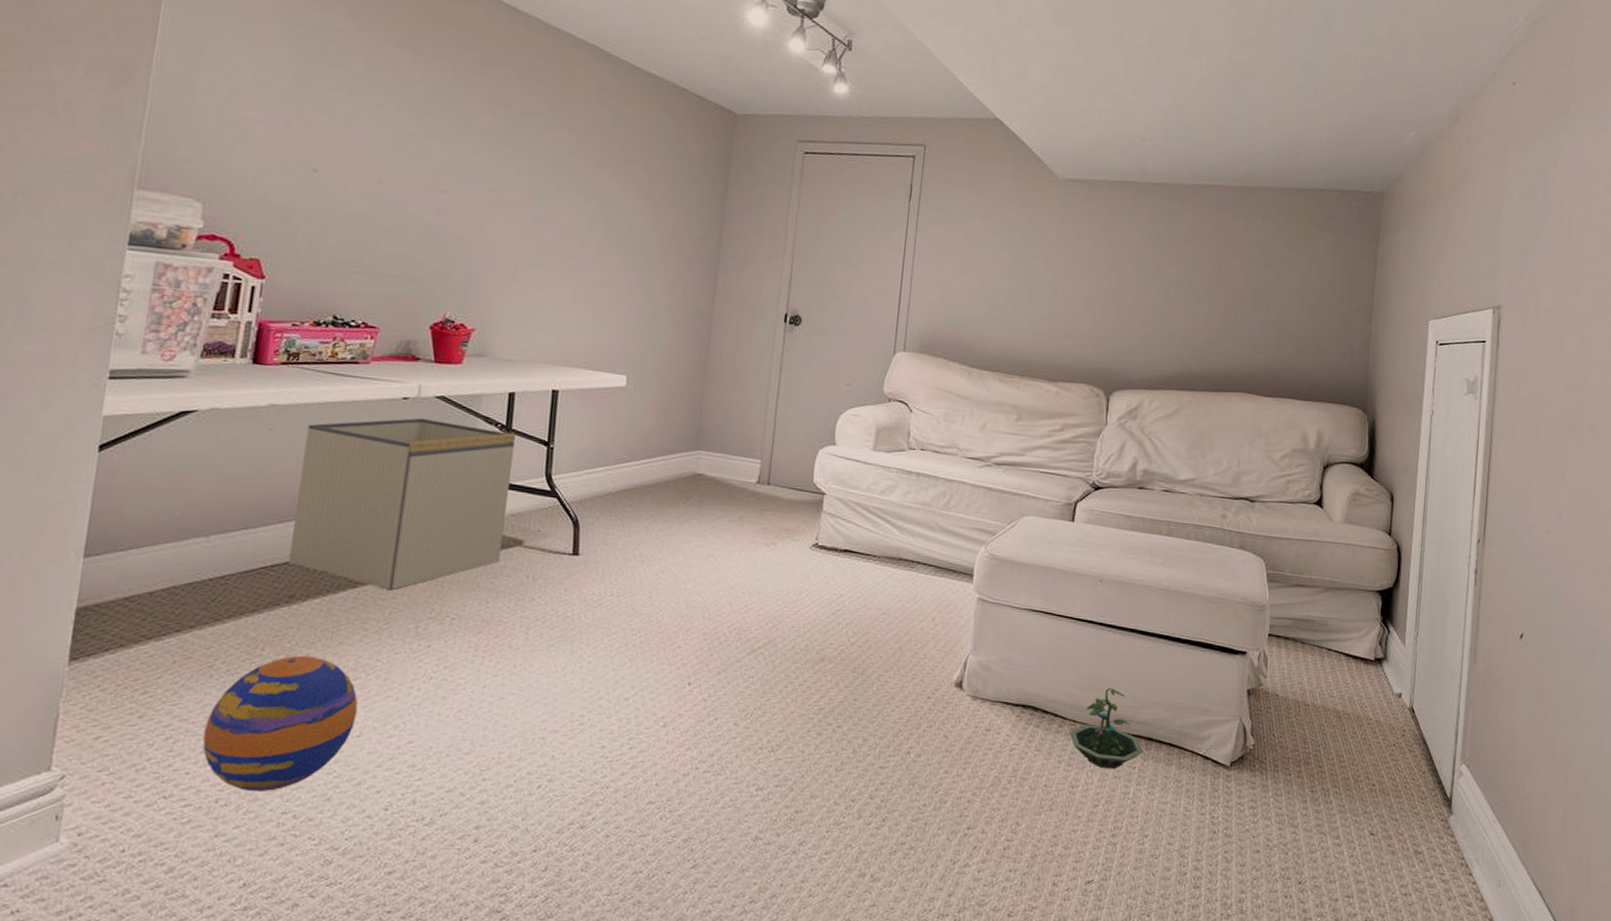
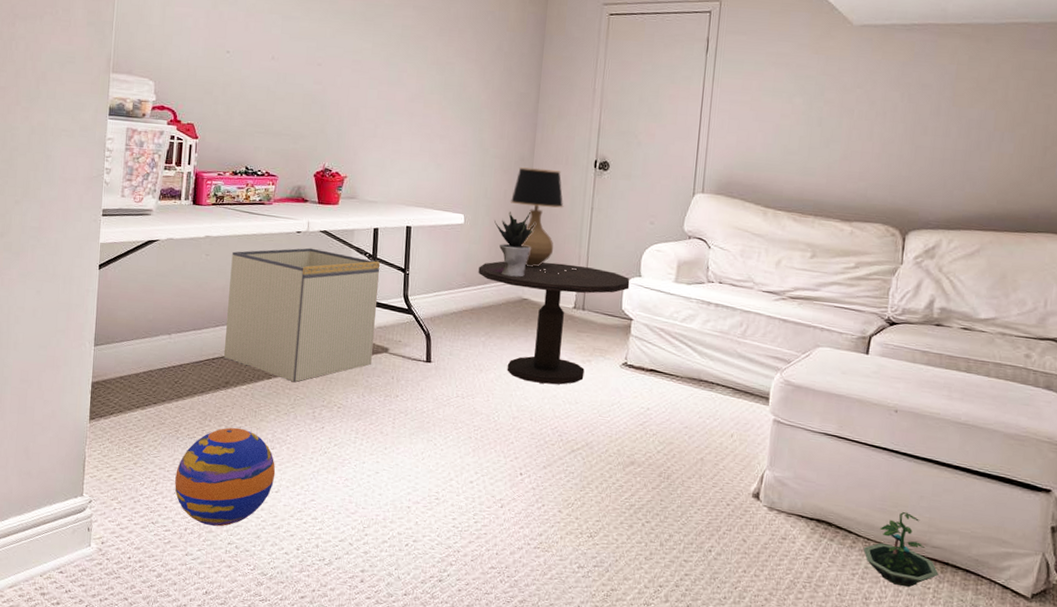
side table: none [642,430,823,574] -> present [478,261,630,385]
potted plant: none [664,372,714,449] -> present [494,211,536,277]
table lamp: none [683,321,762,444] -> present [510,167,577,274]

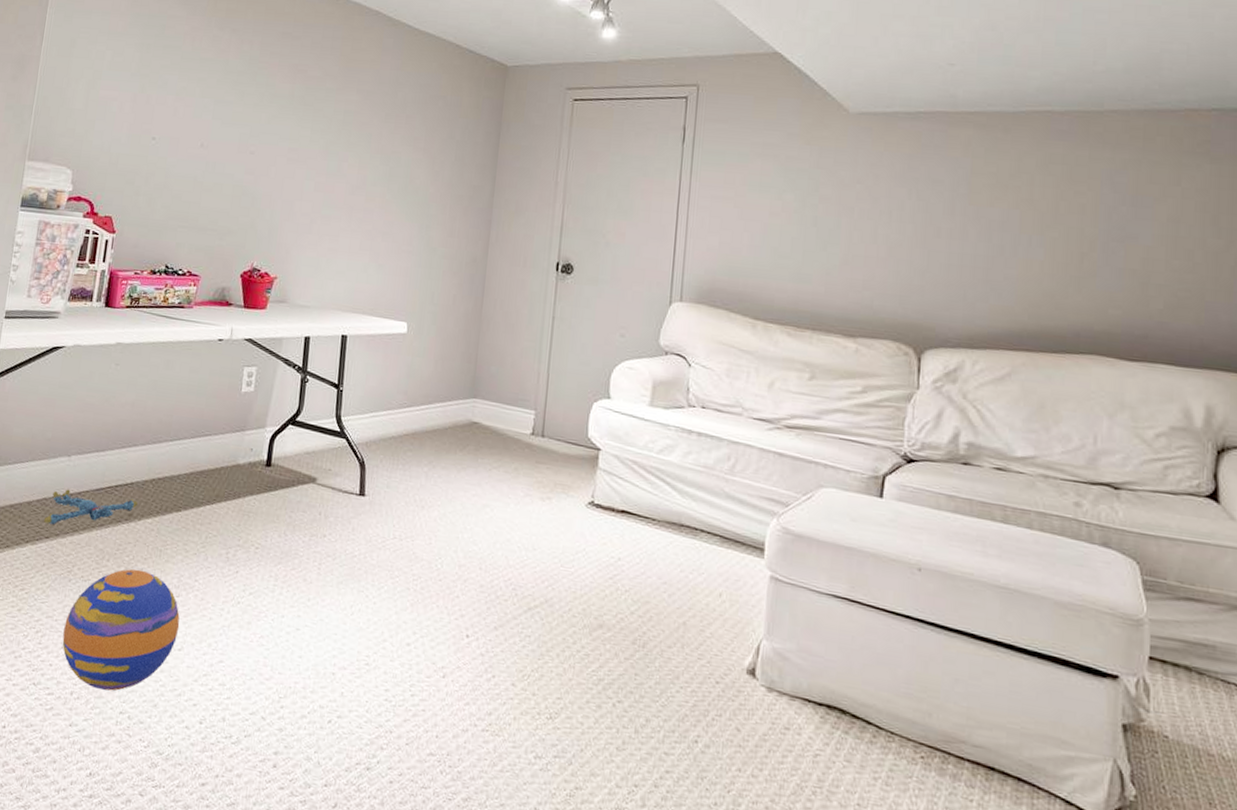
plush toy: none [151,362,233,392] -> present [44,489,138,524]
storage bin: present [224,247,381,382] -> none [129,358,311,516]
side table: present [478,261,630,385] -> none [421,377,597,527]
potted plant: present [494,211,536,277] -> none [441,320,489,397]
table lamp: present [510,167,577,274] -> none [459,269,535,394]
terrarium: present [863,511,939,588] -> none [886,698,983,799]

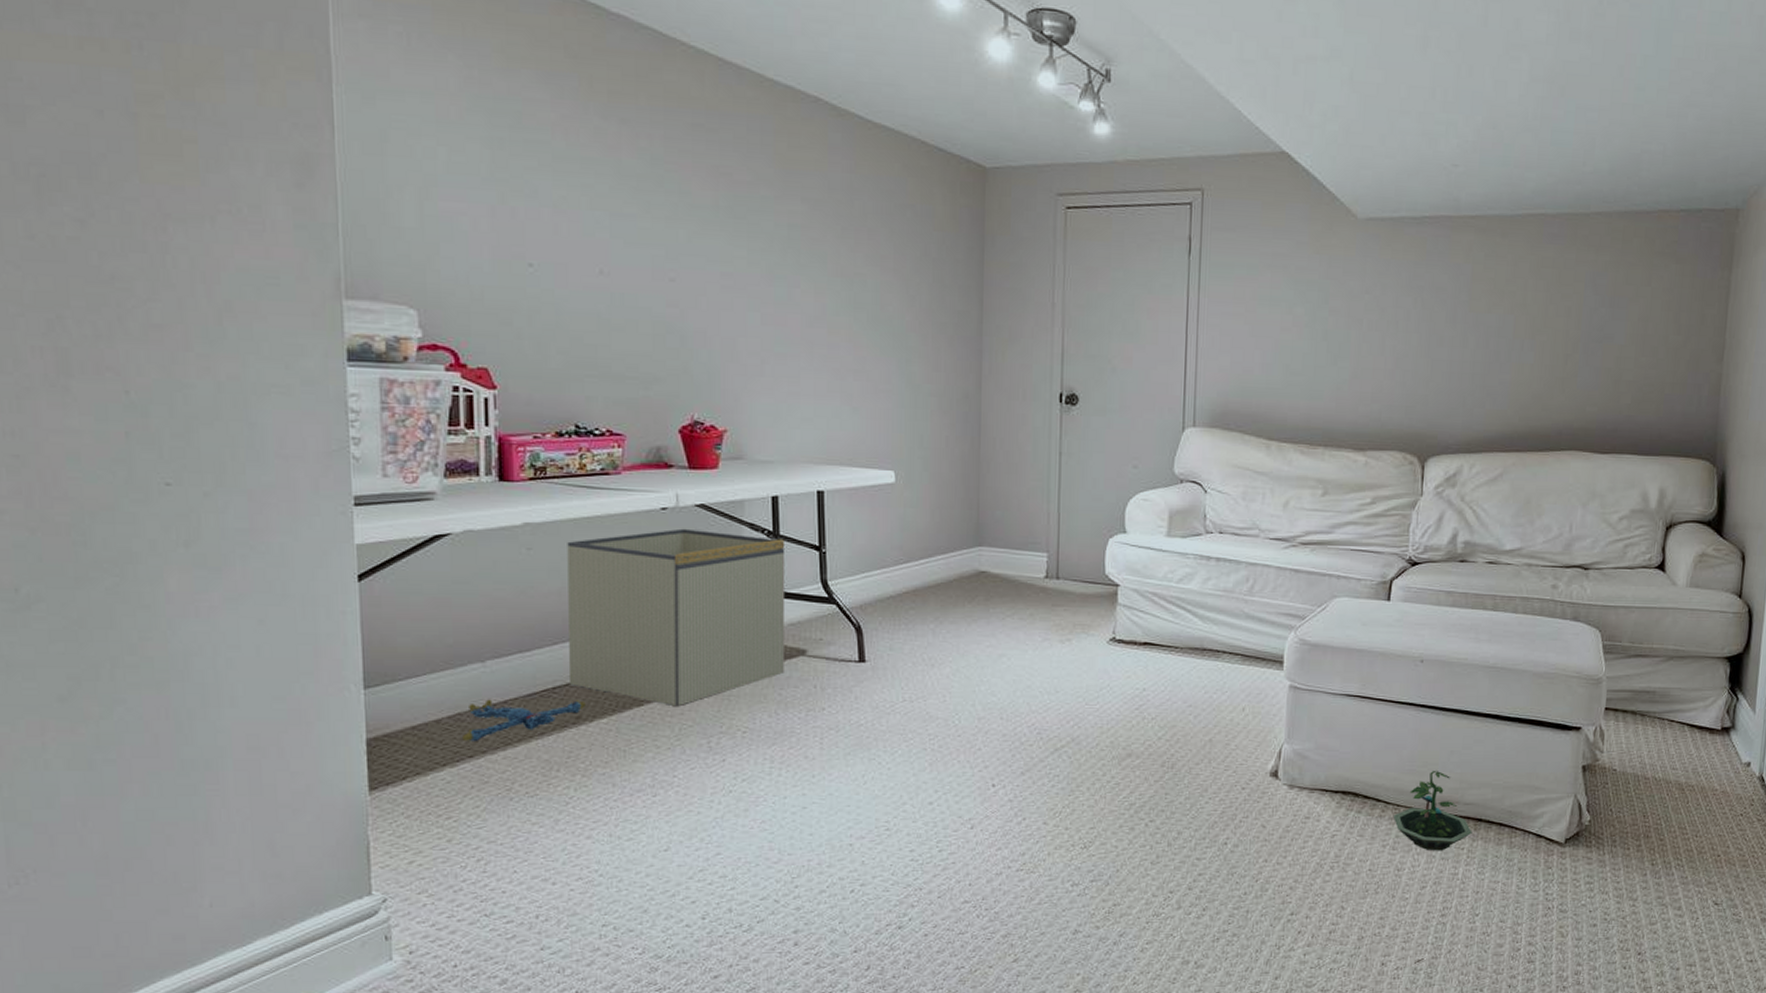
ball: present [62,569,180,691] -> none [513,775,662,906]
storage bin: none [129,358,311,516] -> present [567,528,786,706]
terrarium: none [886,698,983,799] -> present [1393,770,1472,851]

